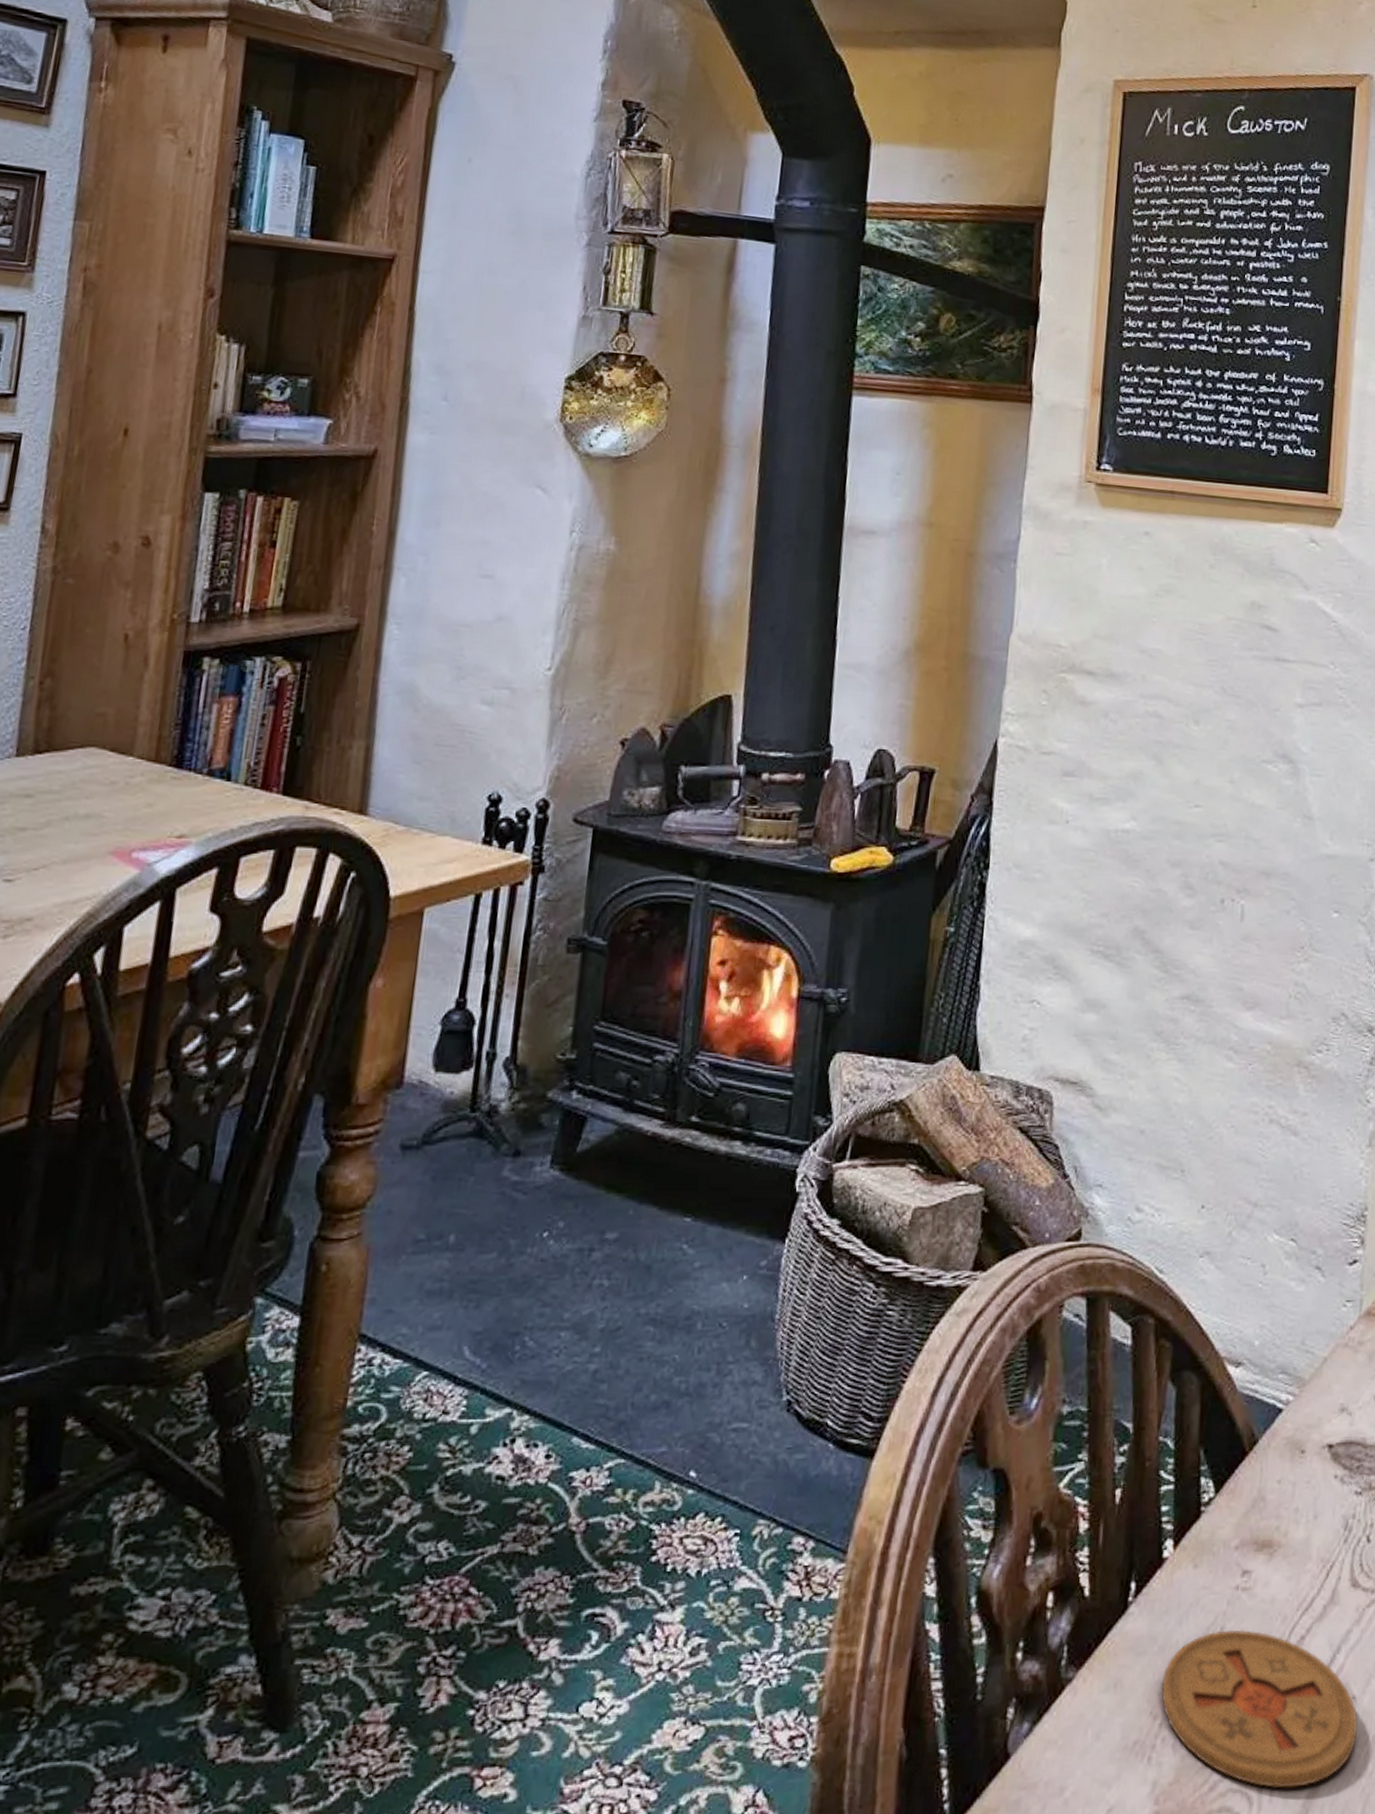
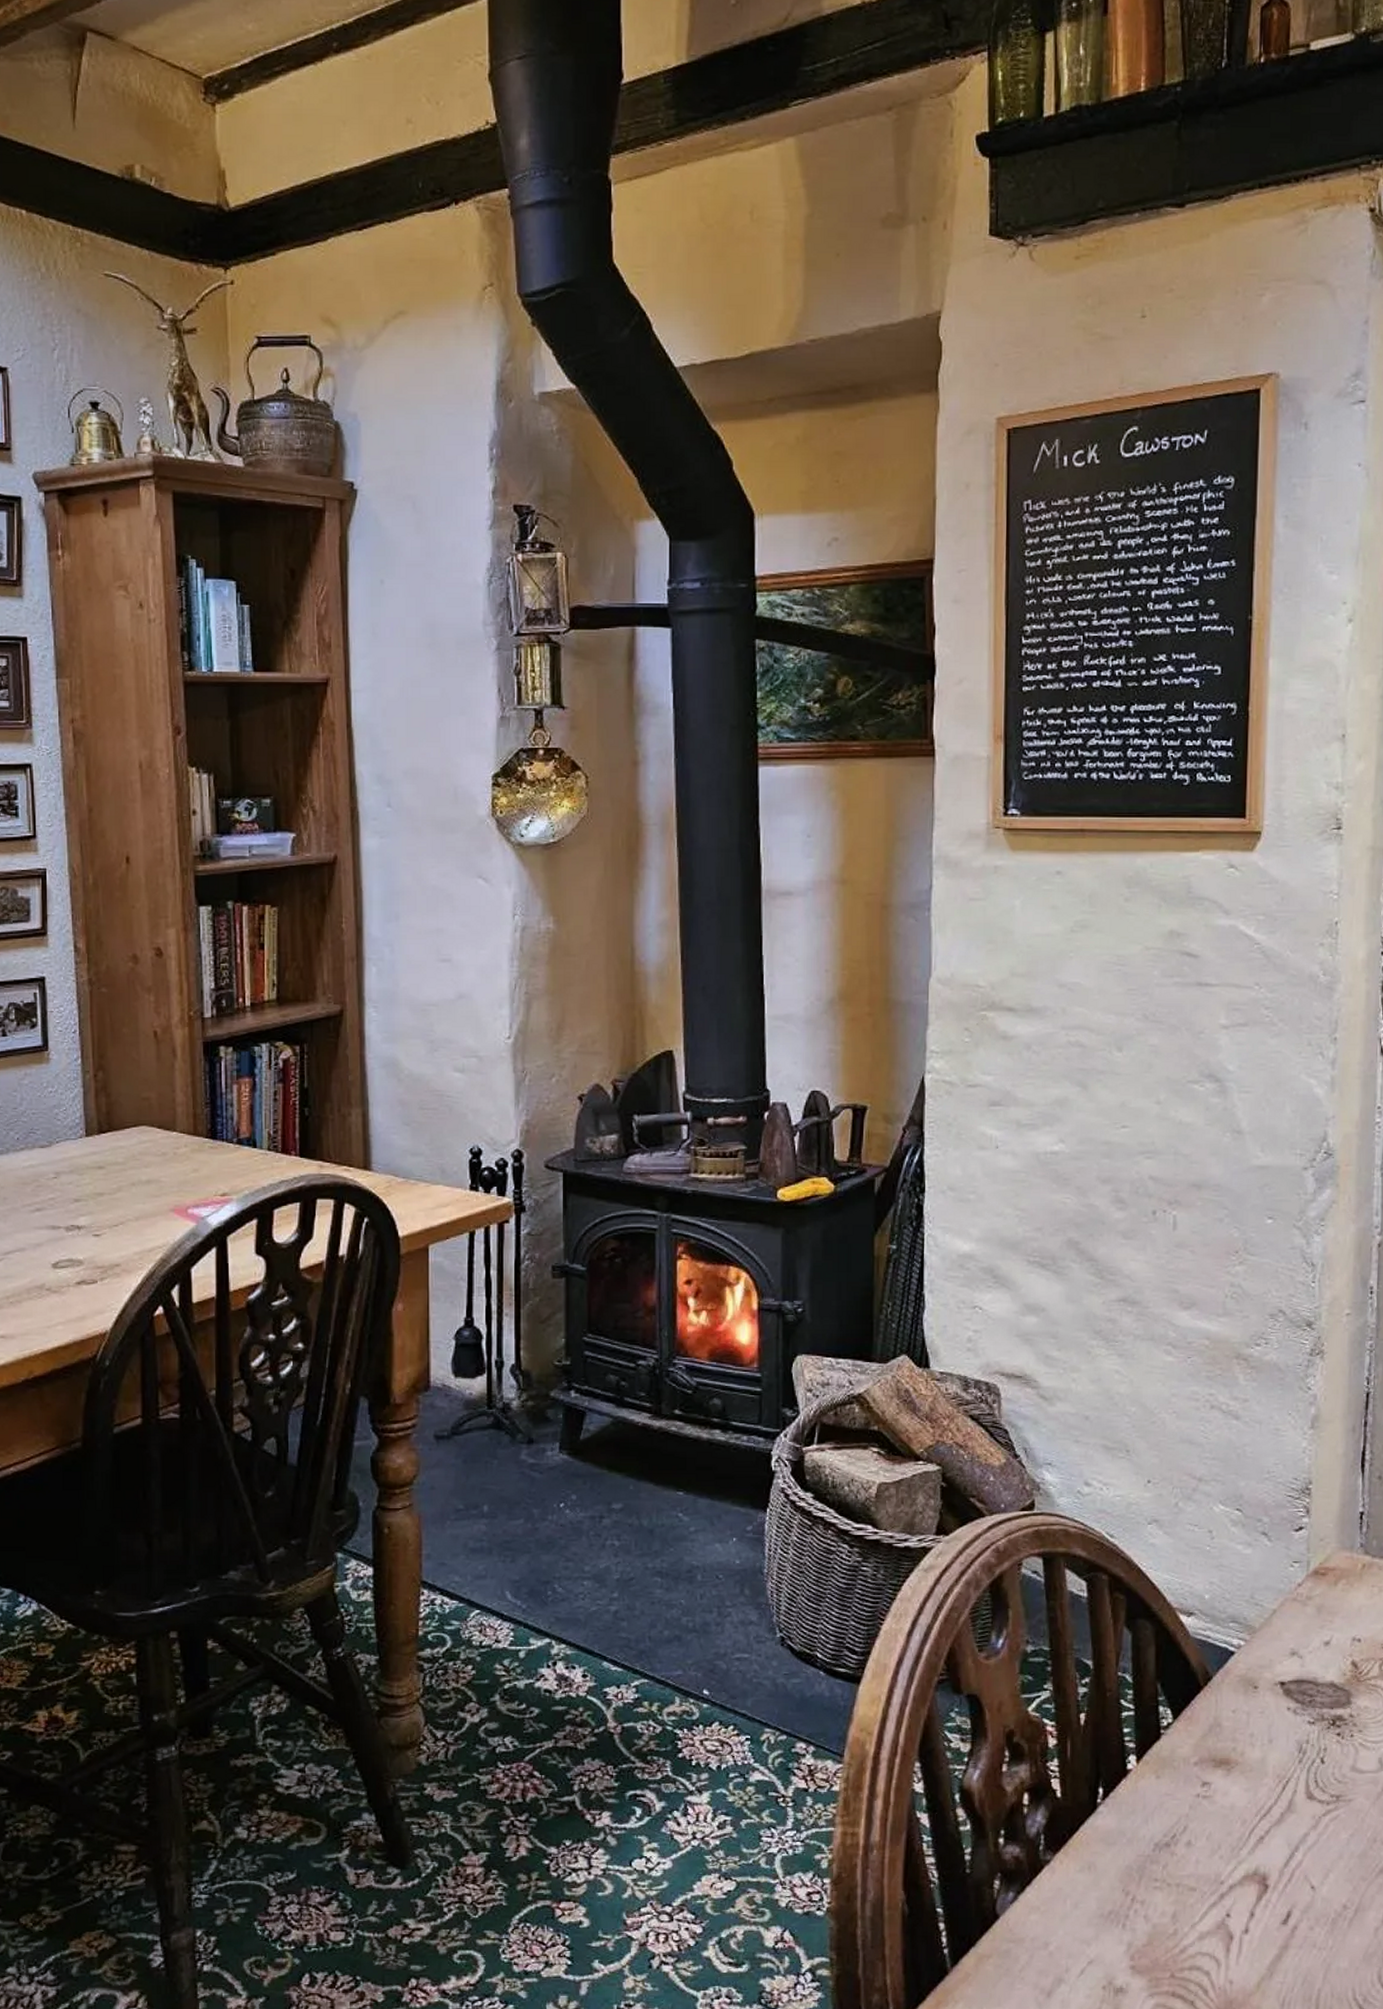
coaster: present [1161,1629,1358,1788] -> none [1132,1828,1317,1955]

